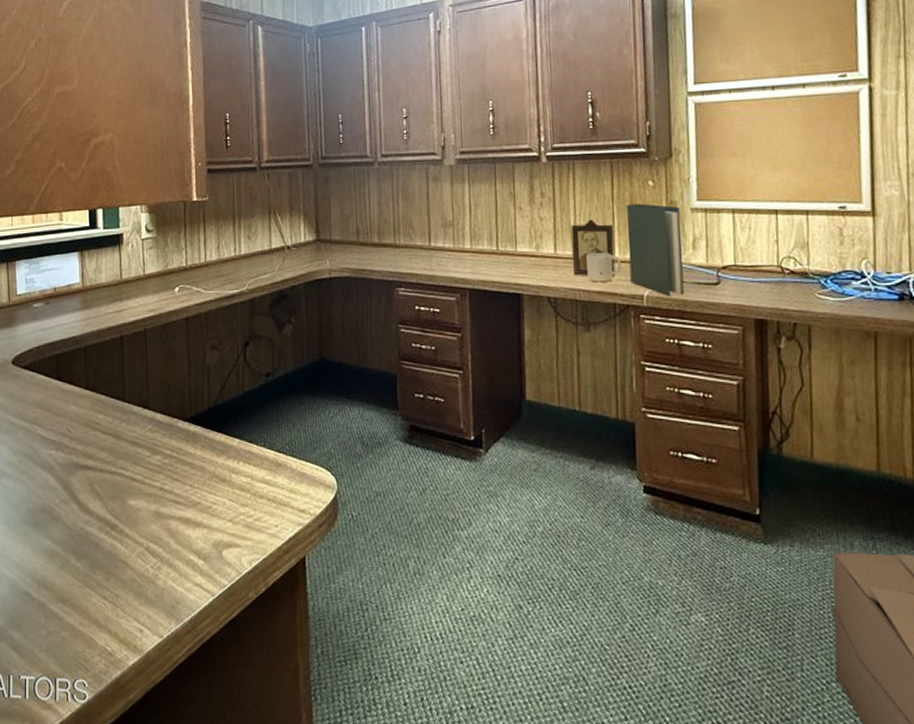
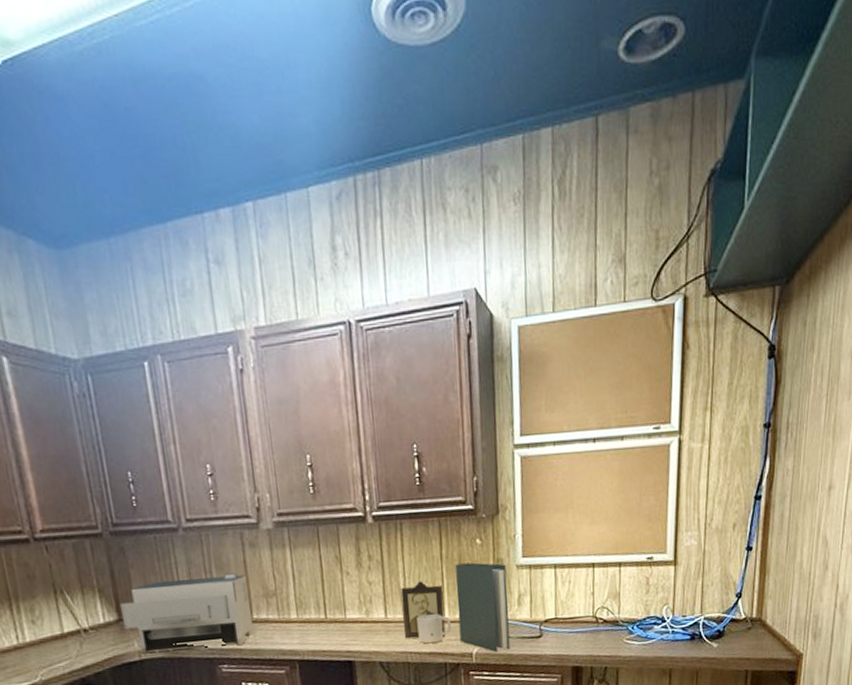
printer: none [319,203,430,272] -> present [119,572,253,654]

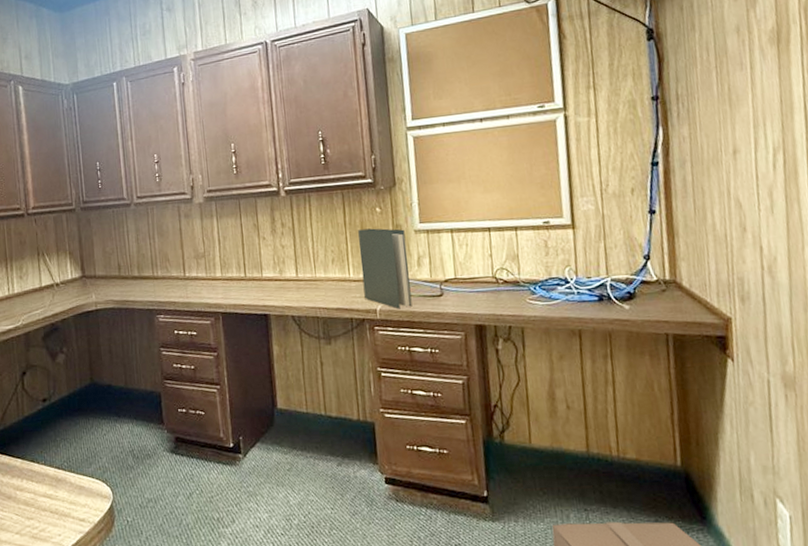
printer: present [119,572,253,654] -> none [84,238,185,305]
photo frame: present [401,581,446,639] -> none [310,244,351,296]
mug: present [417,613,452,644] -> none [324,273,357,301]

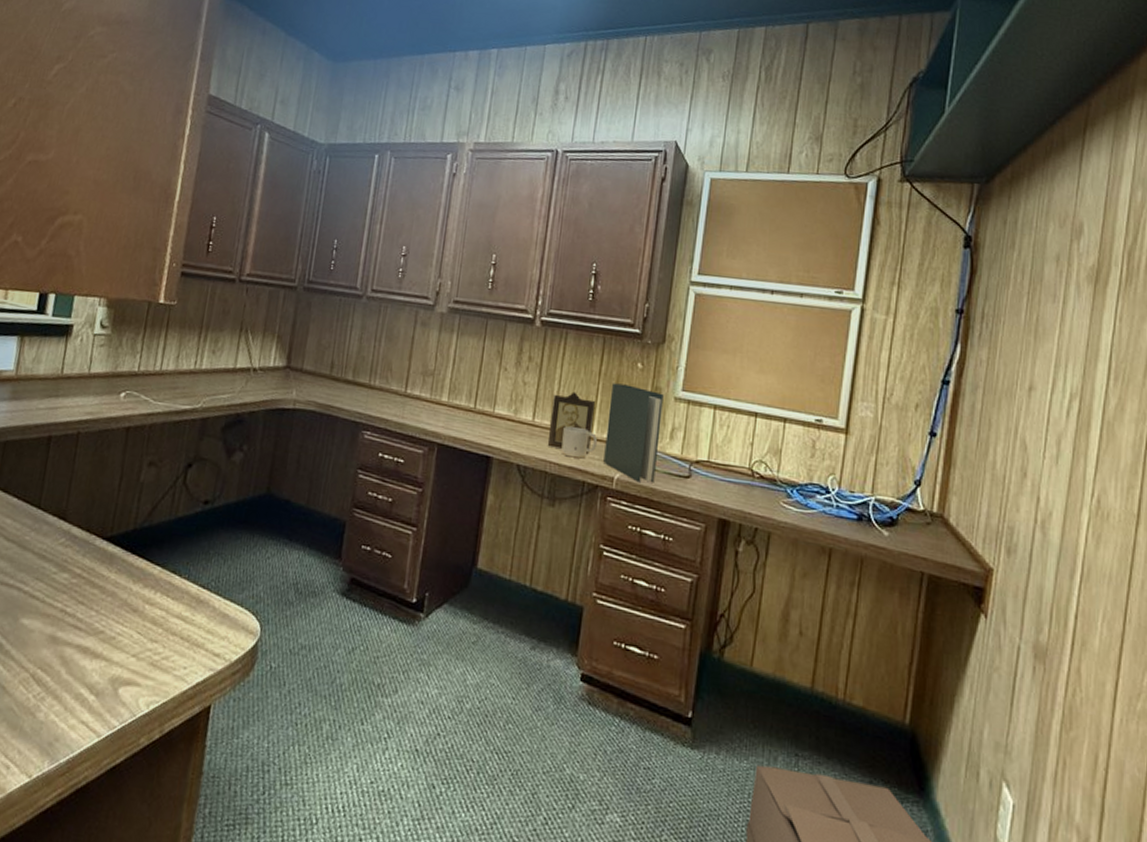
photo frame: none [310,244,351,296] -> present [547,391,596,455]
mug: none [324,273,357,301] -> present [561,426,598,459]

